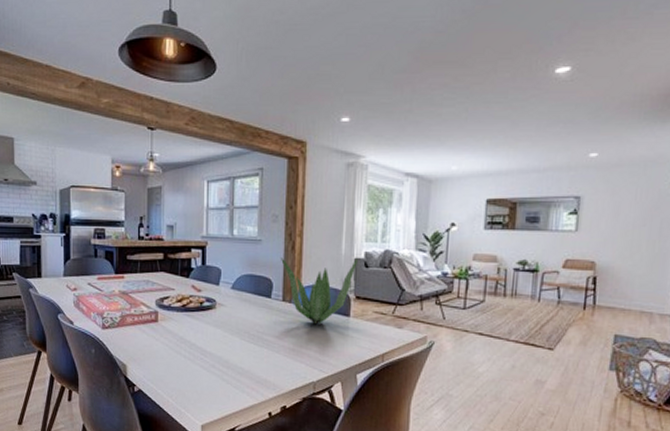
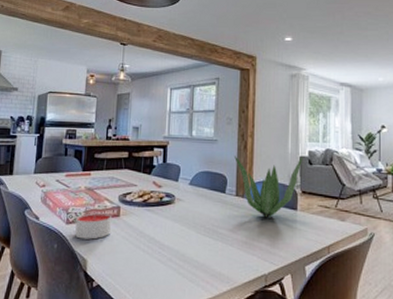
candle: none [112,317,150,345] -> present [75,212,113,240]

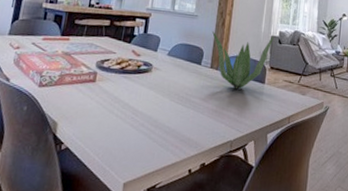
candle: present [75,212,113,240] -> none [47,77,88,103]

